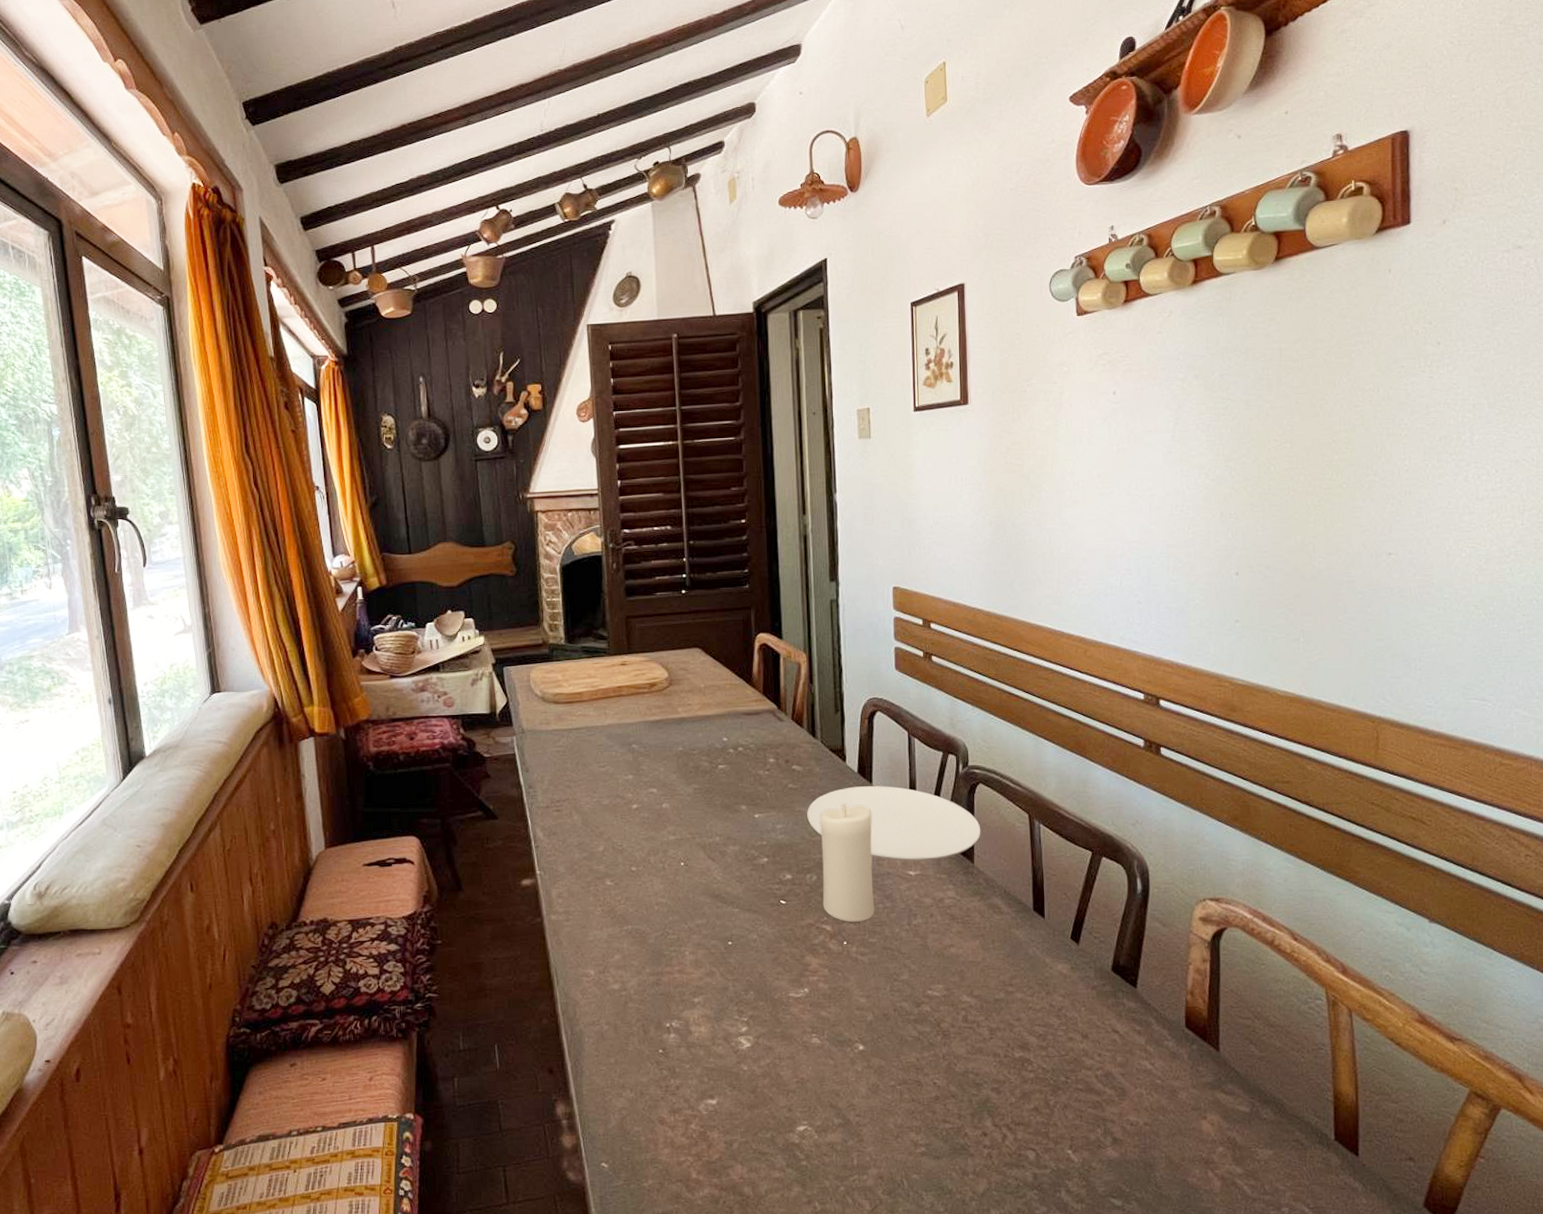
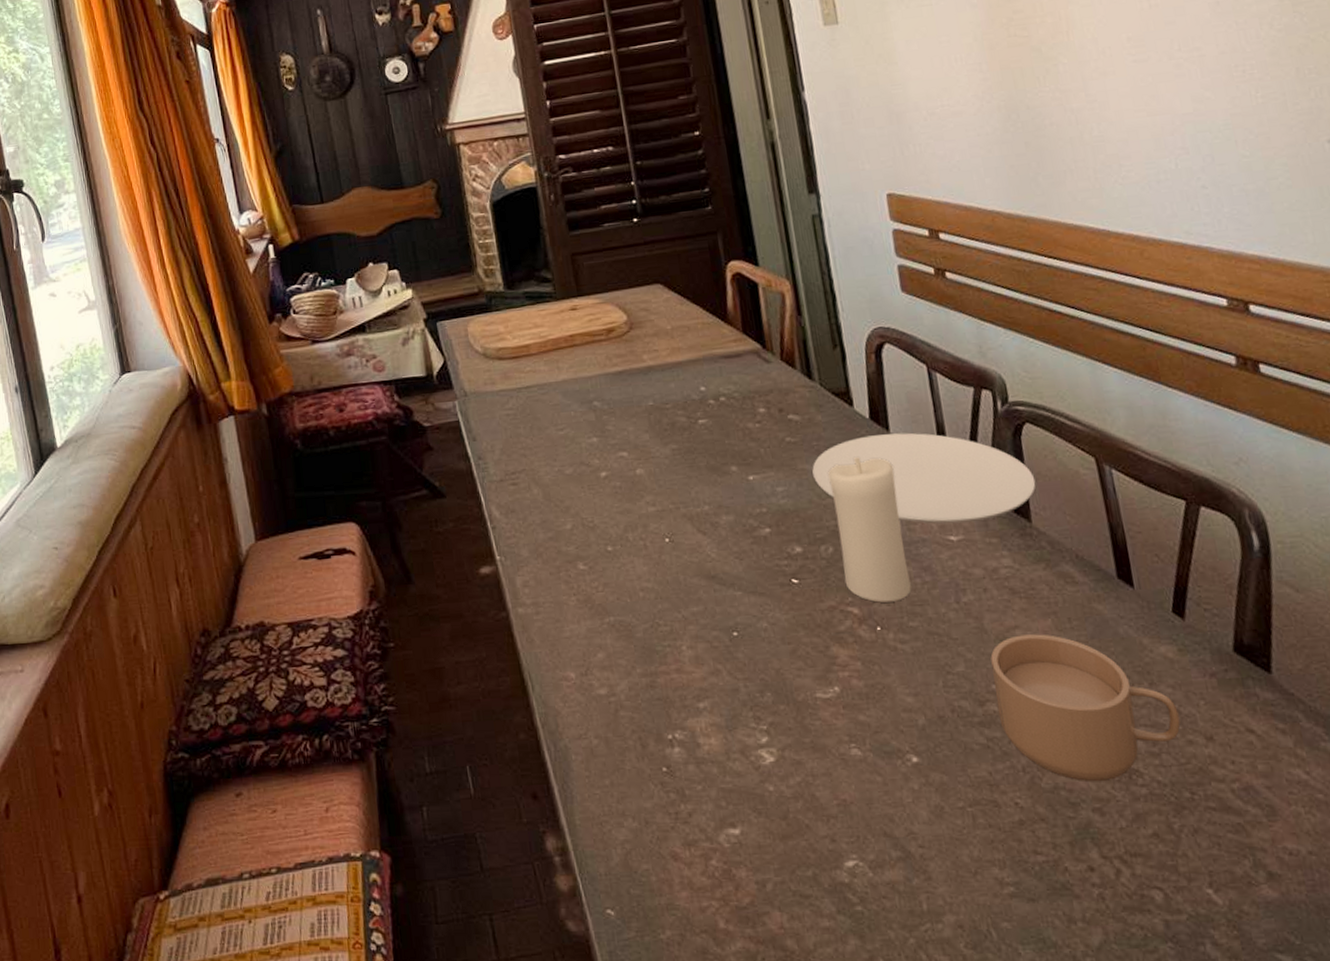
cup: none [929,952,1065,1068] -> present [990,634,1181,782]

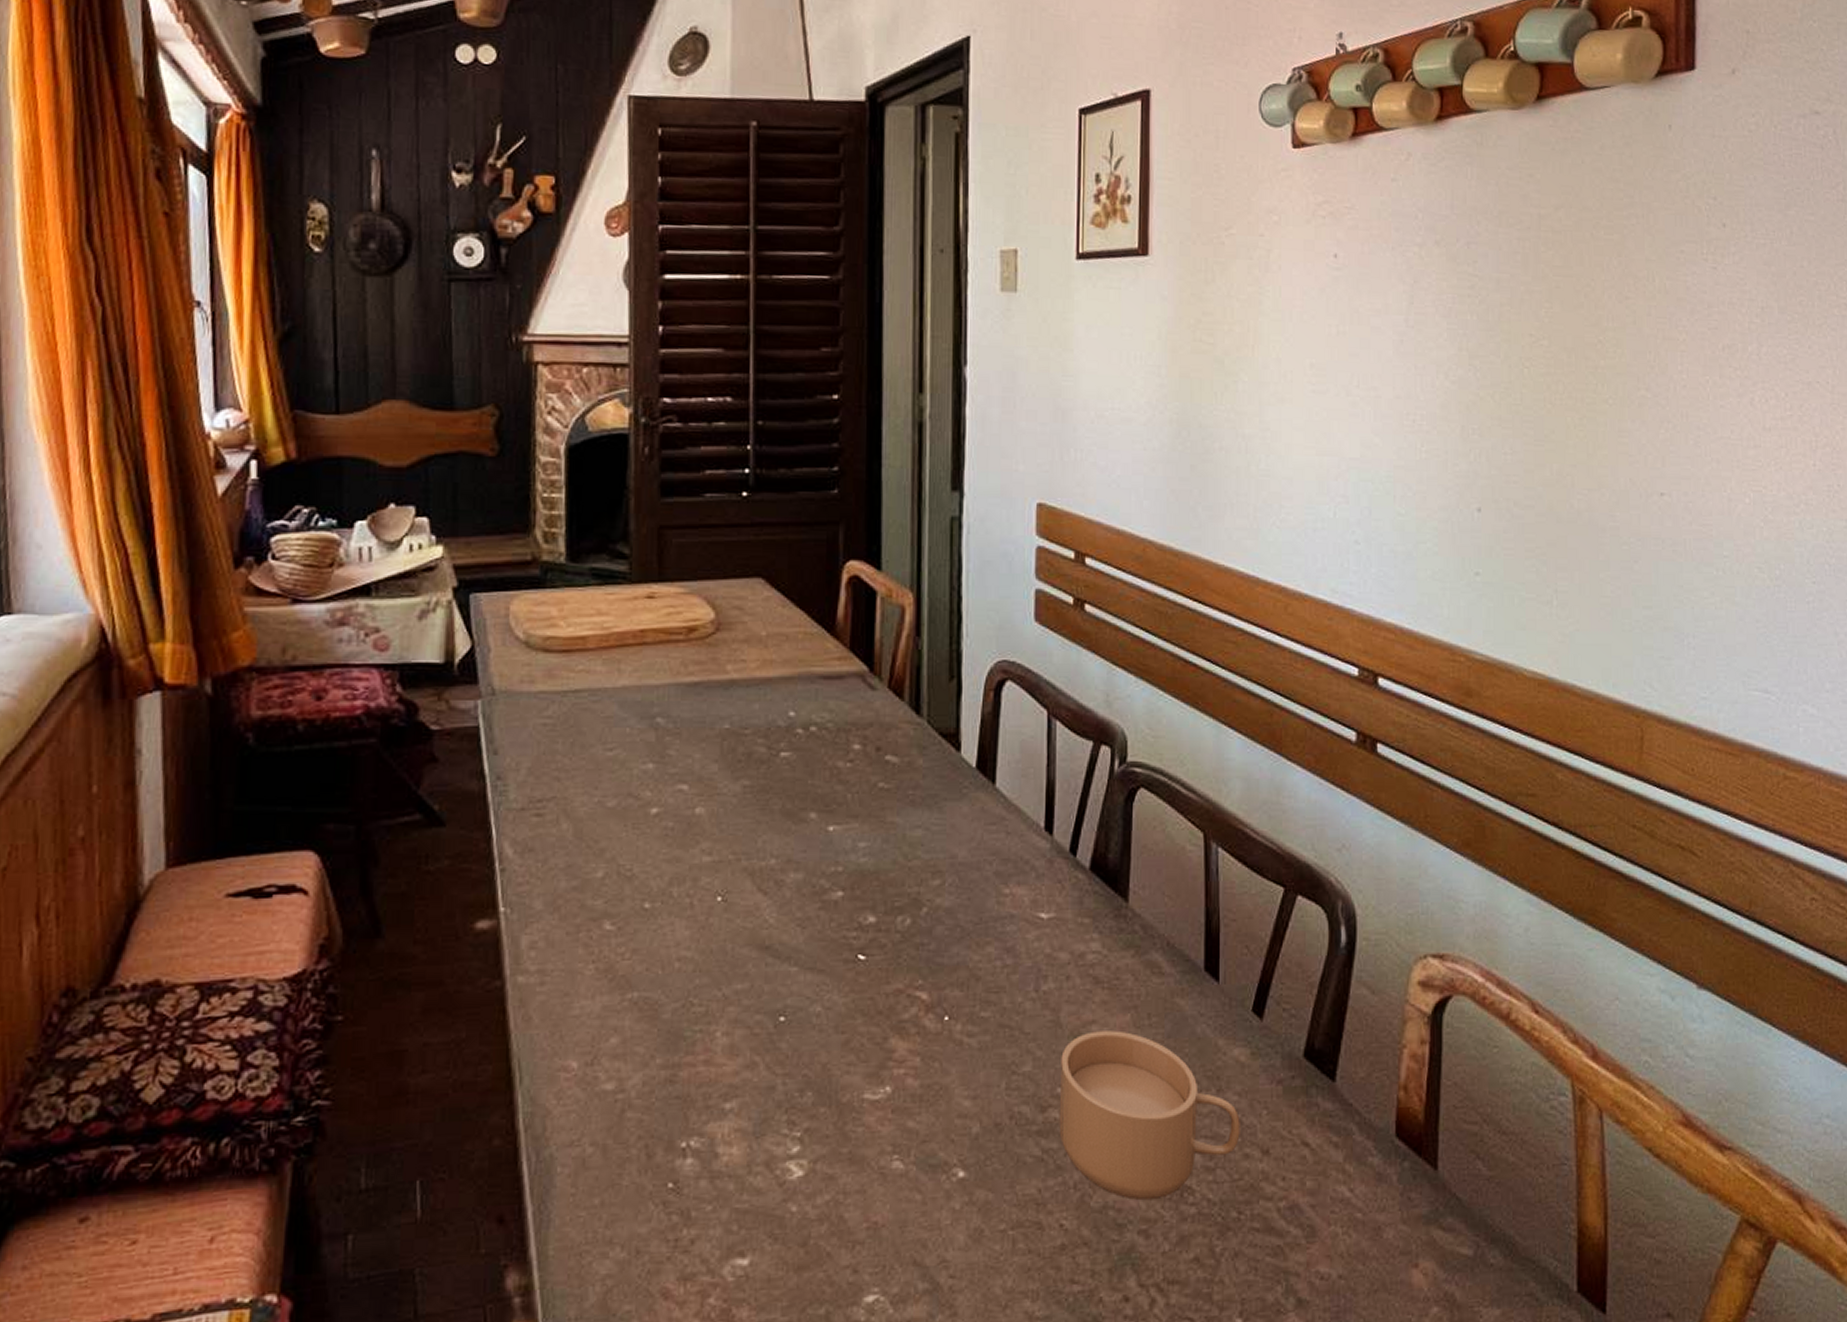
plate: present [812,432,1036,525] -> none [902,788,1140,899]
candle: present [828,456,912,603] -> none [917,811,993,988]

